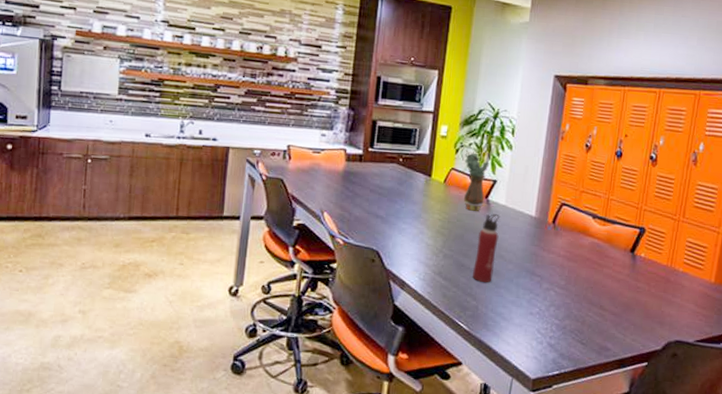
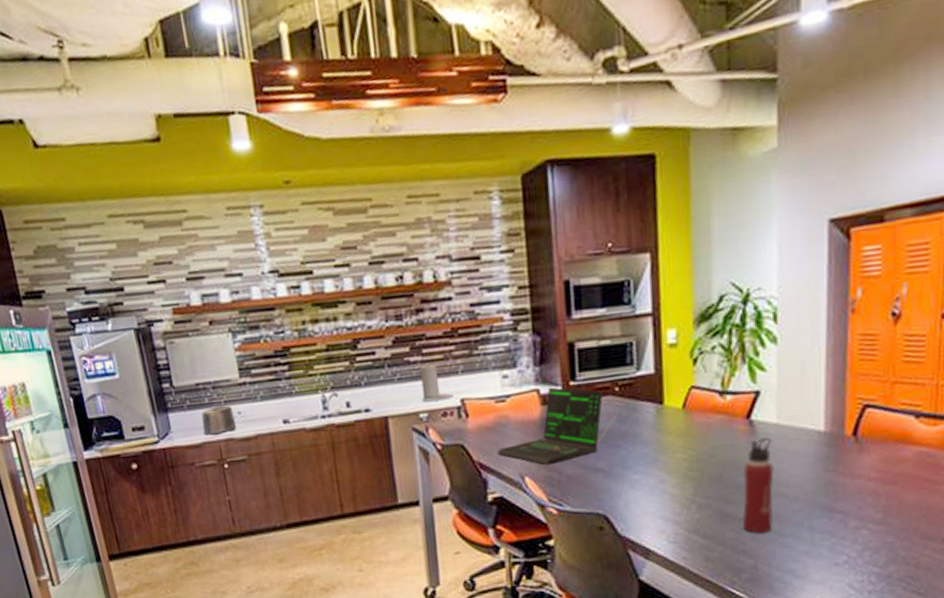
toaster: none [77,112,107,136] -> present [202,405,237,436]
paper towel: none [258,114,283,144] -> present [420,364,454,403]
laptop: none [307,149,398,206] -> present [497,387,617,466]
vase: present [464,150,490,211] -> none [707,357,746,440]

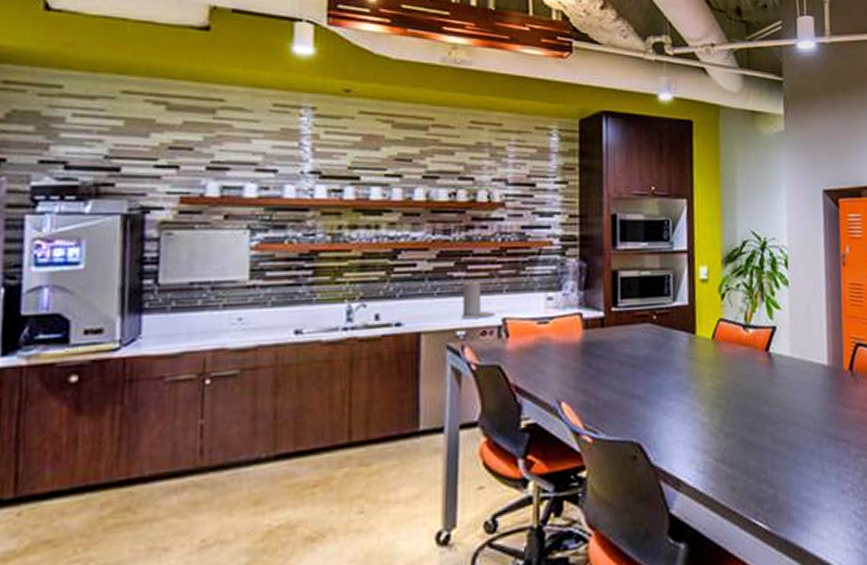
toaster: present [202,405,237,436] -> none [186,309,234,345]
laptop: present [497,387,617,466] -> none [535,311,654,390]
water bottle: present [741,437,774,534] -> none [763,369,790,463]

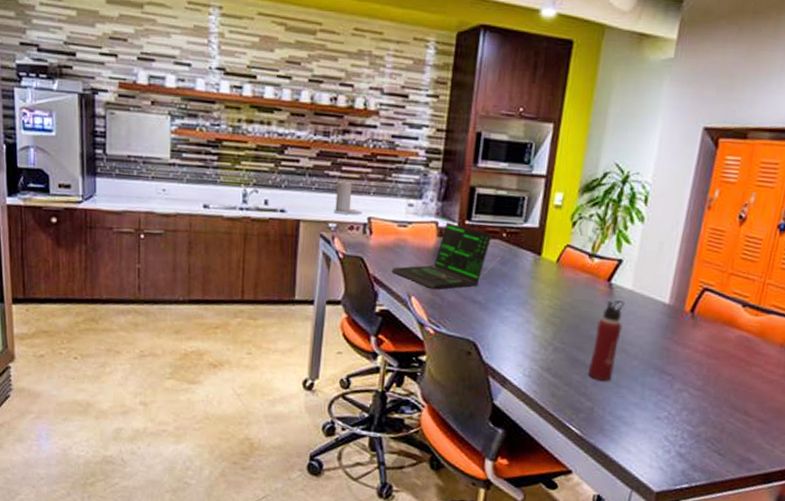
laptop: none [535,311,654,390] -> present [391,222,500,290]
water bottle: none [763,369,790,463] -> present [588,300,626,381]

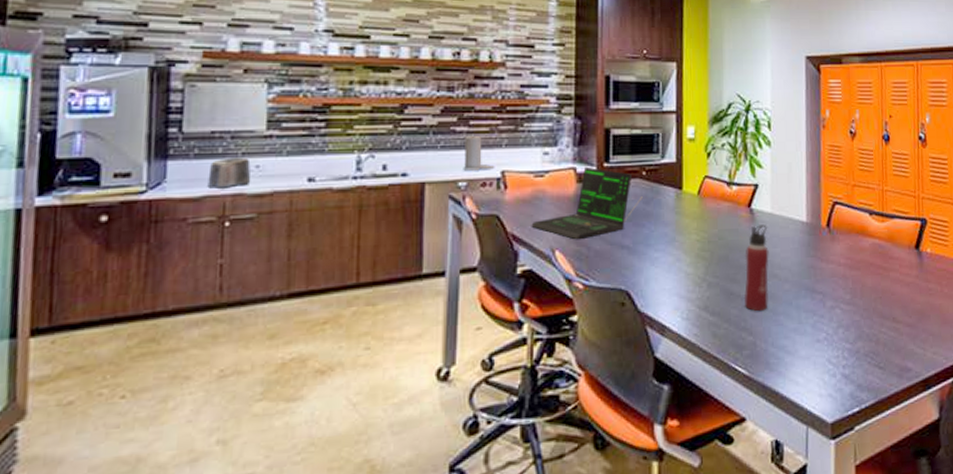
toaster: none [127,180,159,207] -> present [207,157,251,190]

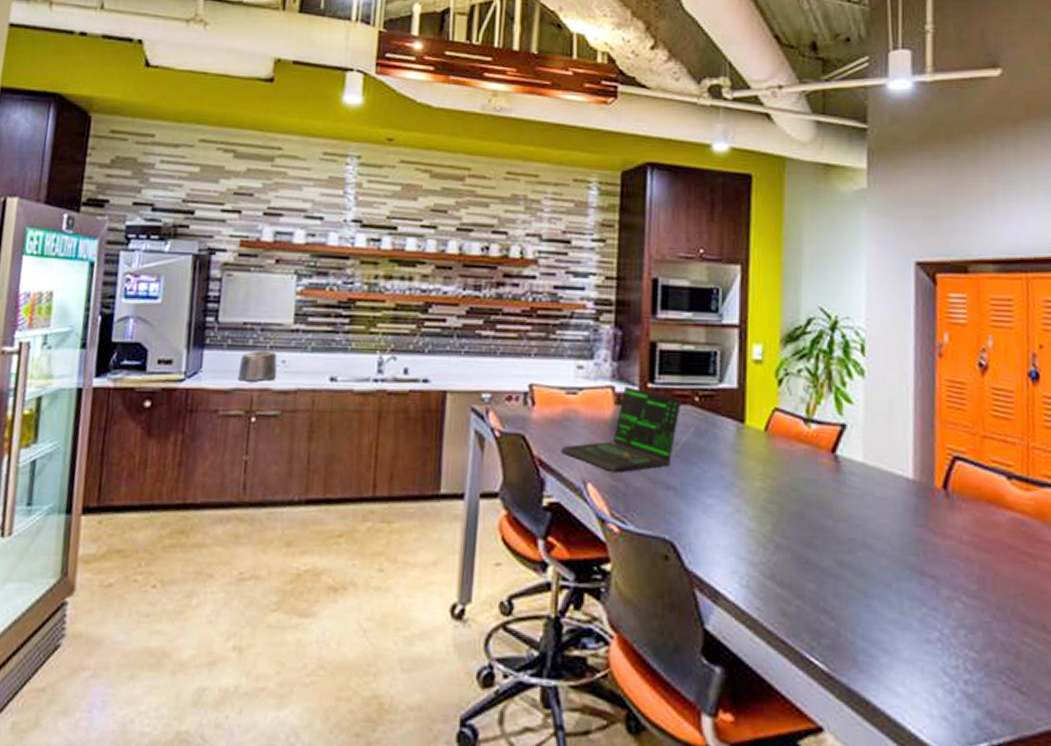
paper towel: present [463,135,495,172] -> none [487,341,523,384]
water bottle: present [743,224,769,312] -> none [823,477,860,590]

